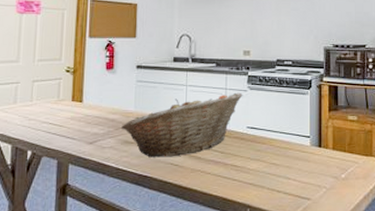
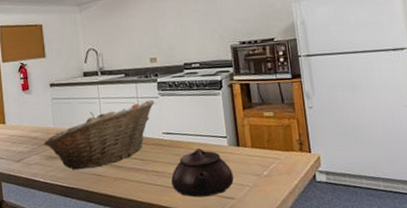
teapot: none [250,146,311,196] -> present [171,148,234,198]

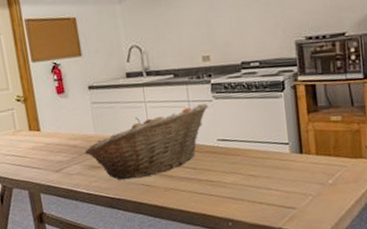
teapot: present [171,148,234,198] -> none [227,156,295,208]

